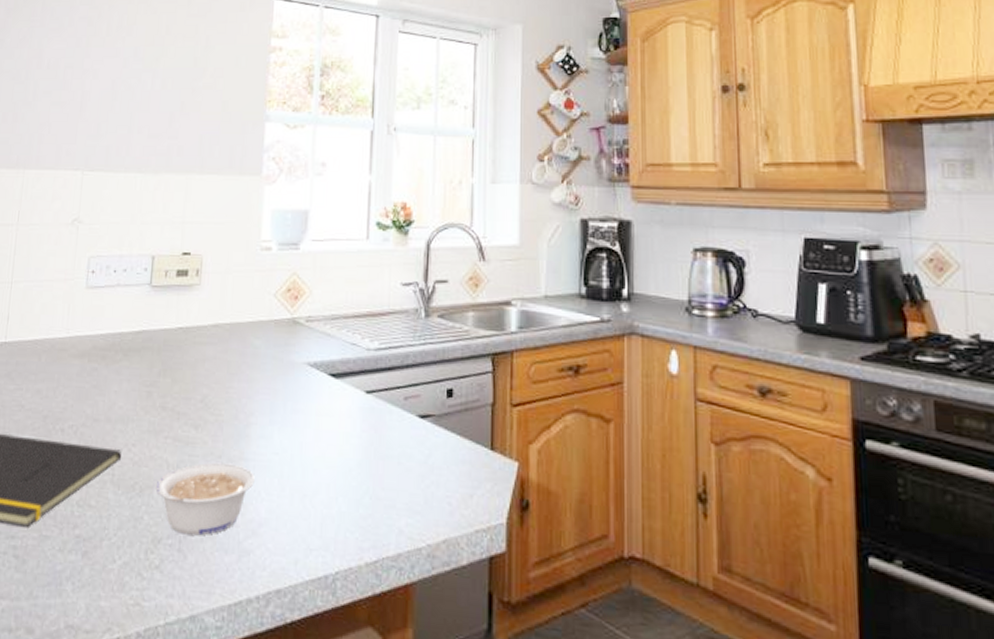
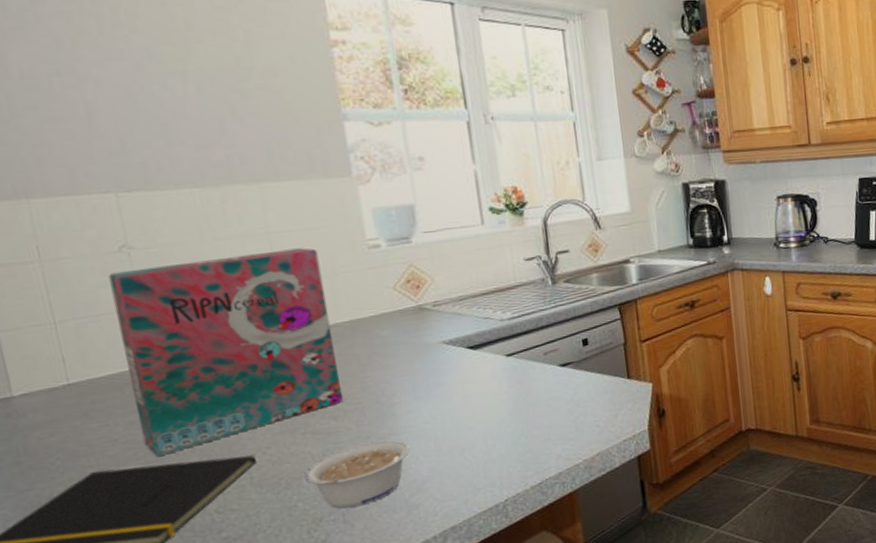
cereal box: none [41,240,218,431] -> present [108,248,343,456]

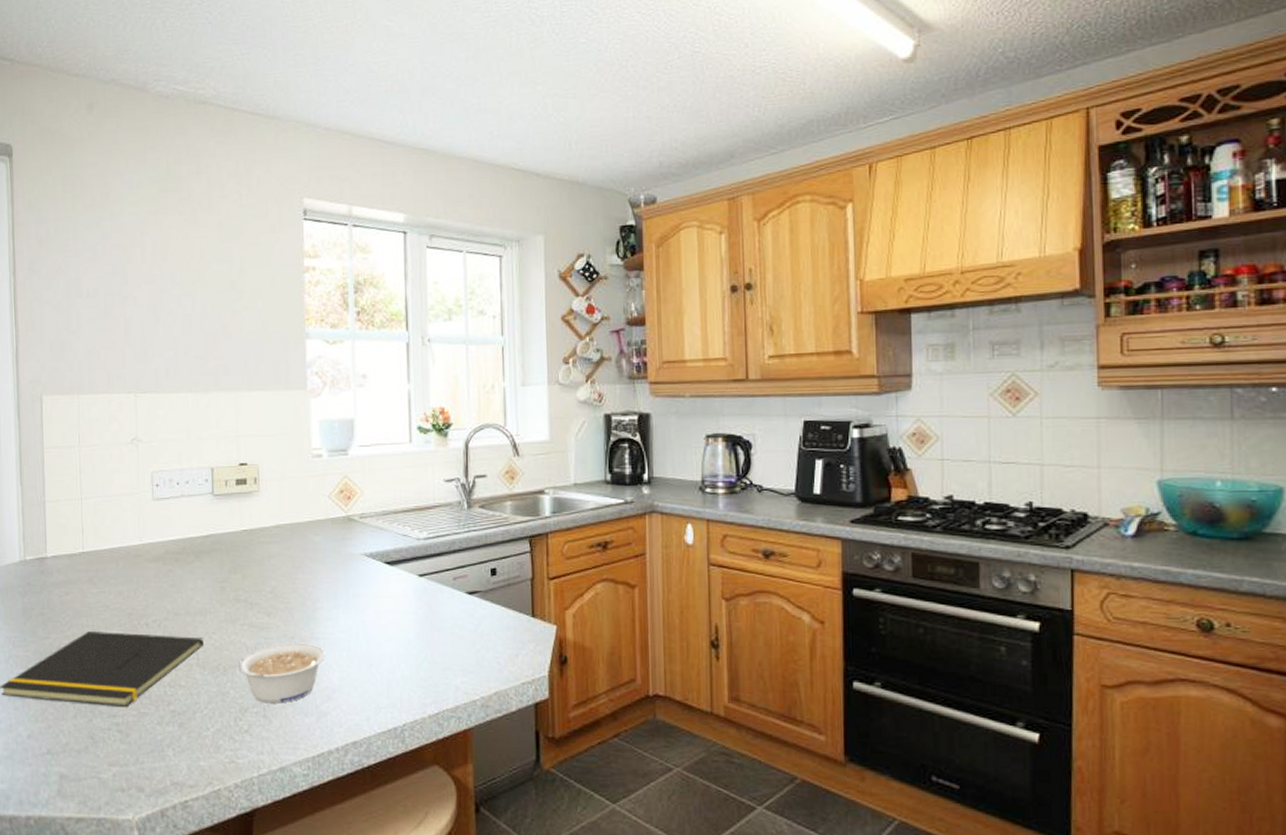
cereal box: present [108,248,343,456] -> none [121,452,276,625]

